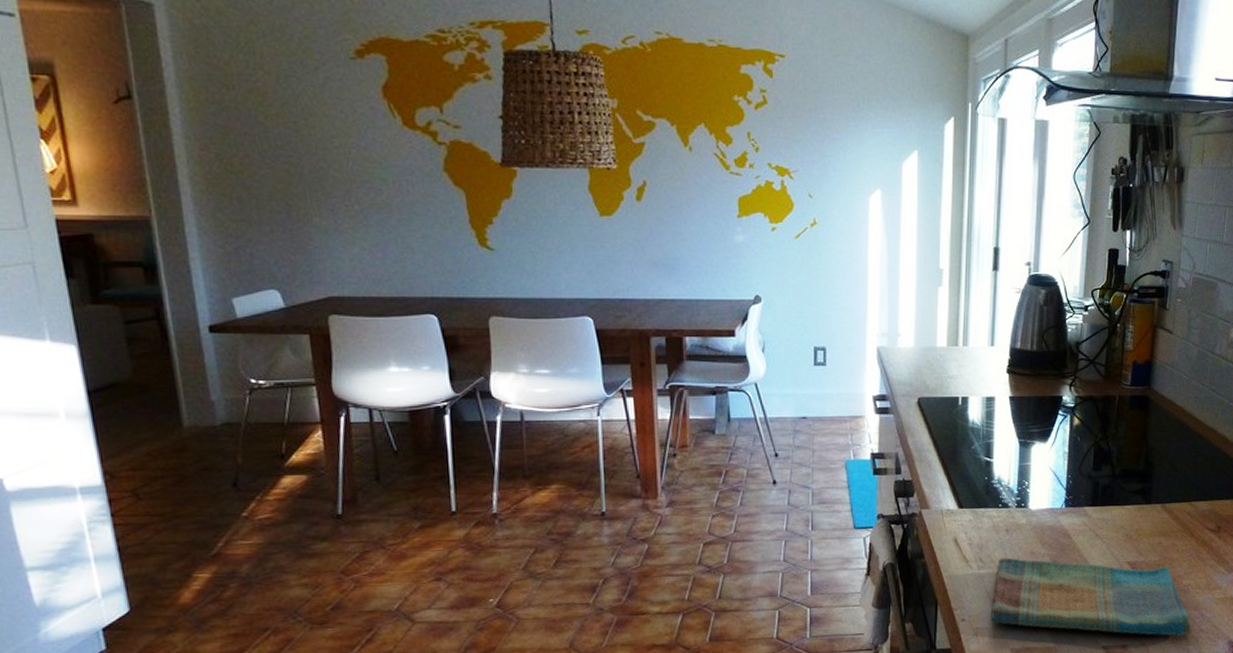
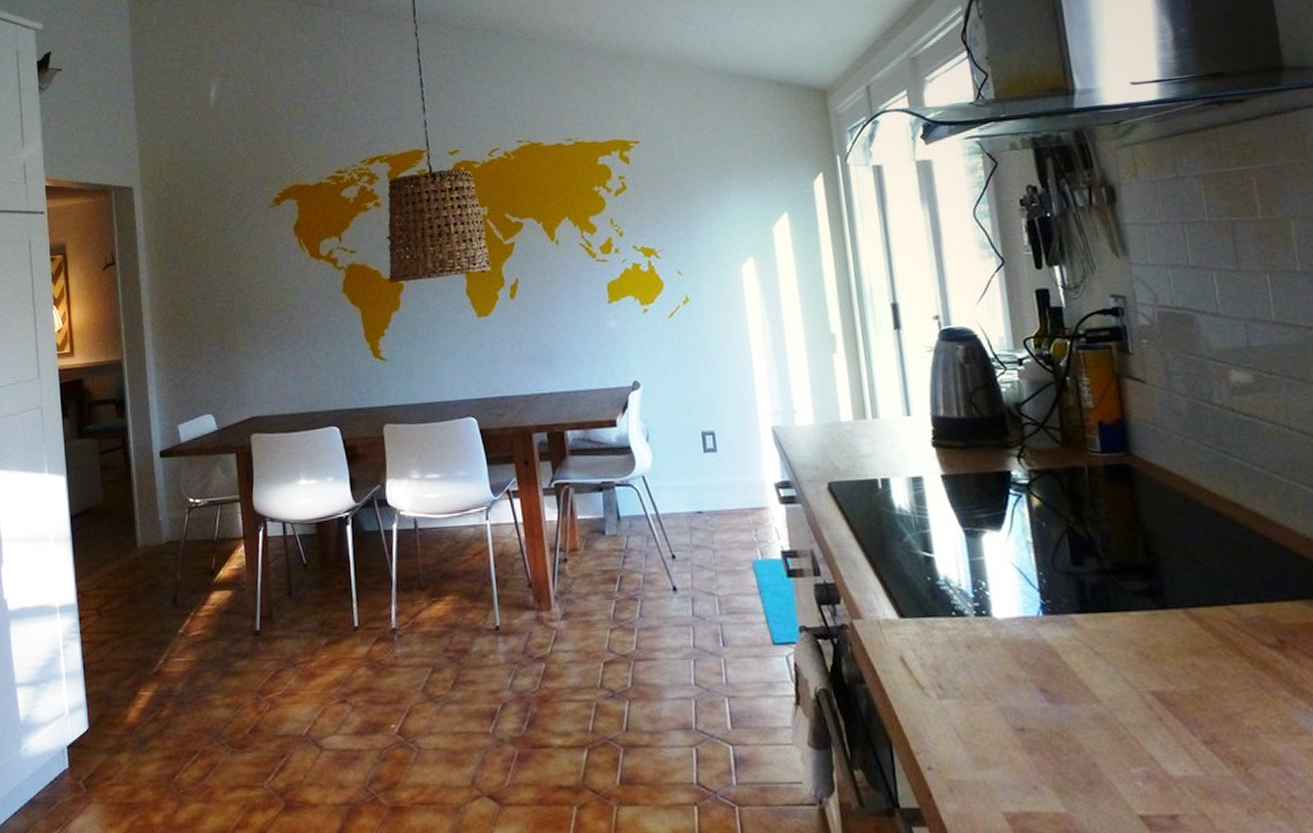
dish towel: present [990,557,1192,637] -> none [963,683,1277,807]

